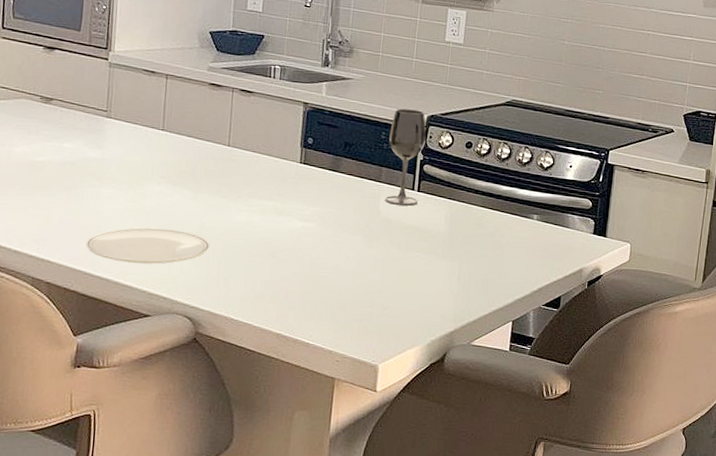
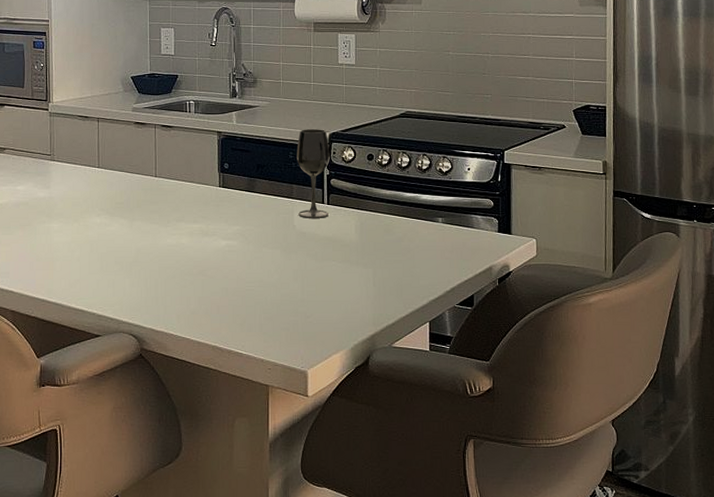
plate: present [85,227,211,264] -> none [41,256,147,288]

